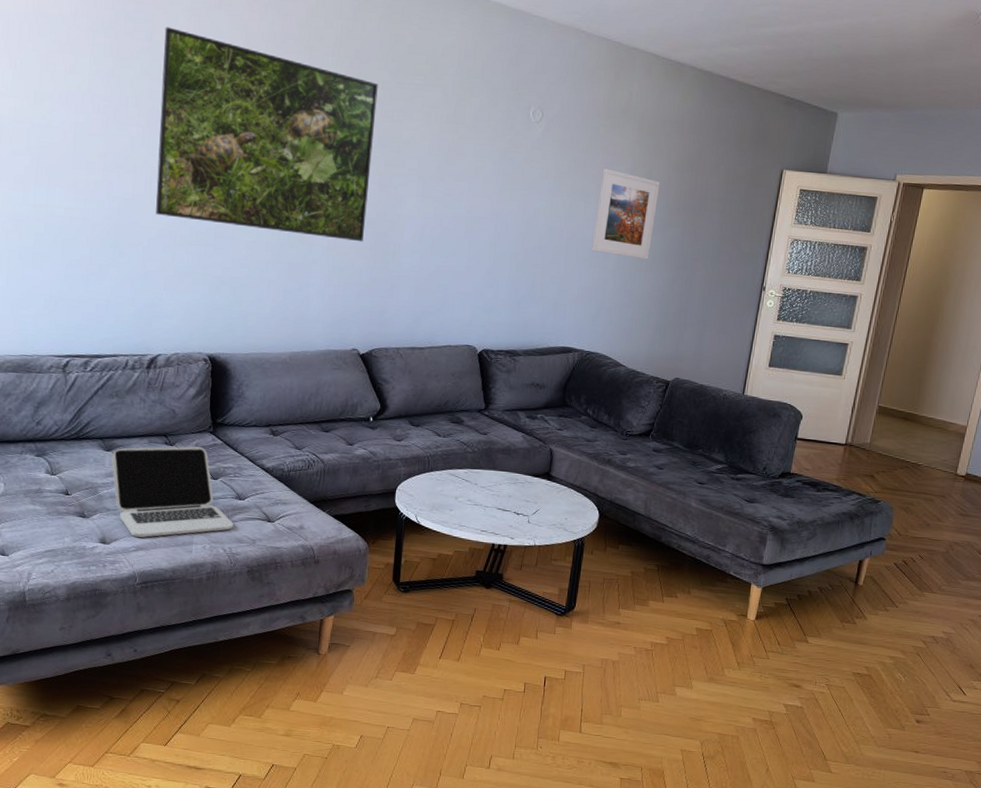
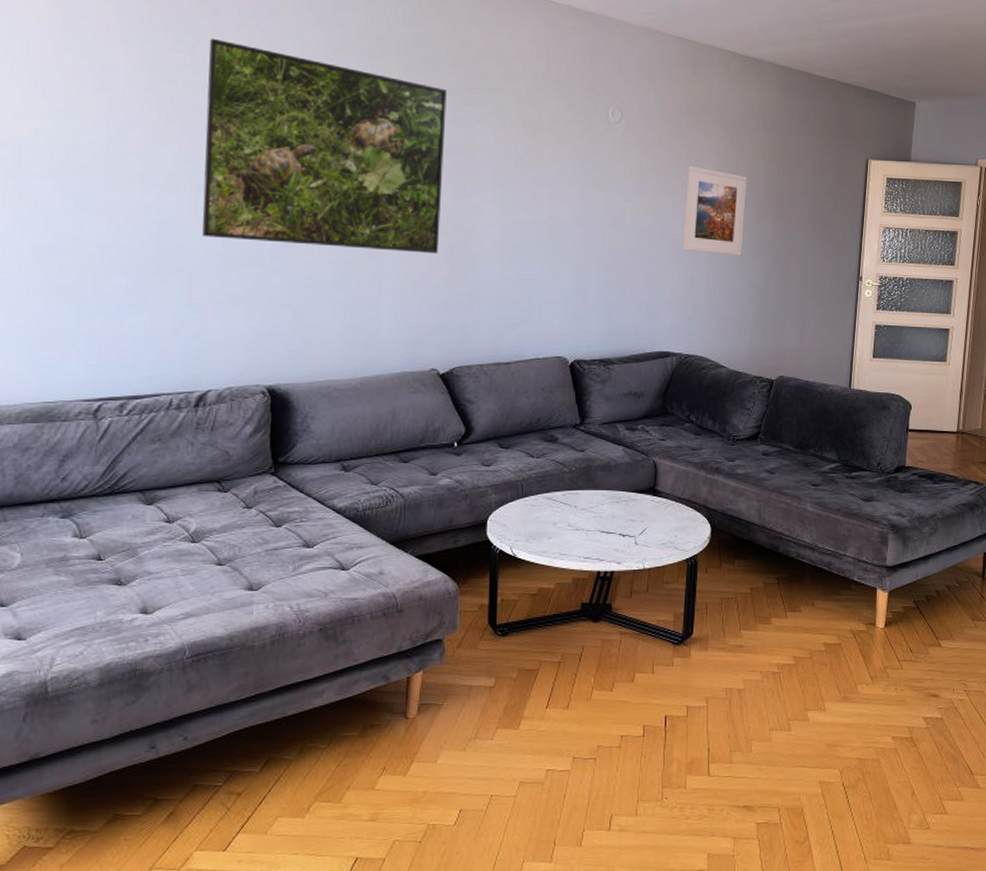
laptop: present [112,446,233,538] -> none [154,490,301,602]

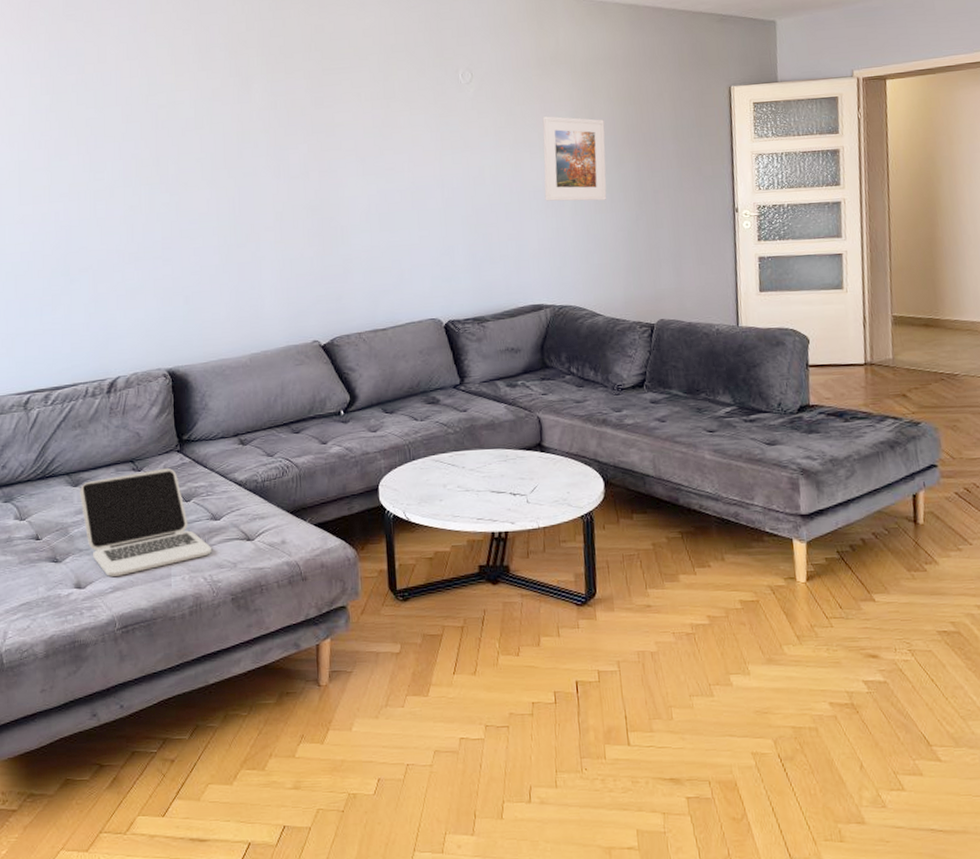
laptop: none [154,490,301,602] -> present [80,467,211,576]
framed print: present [202,38,447,254] -> none [96,57,310,237]

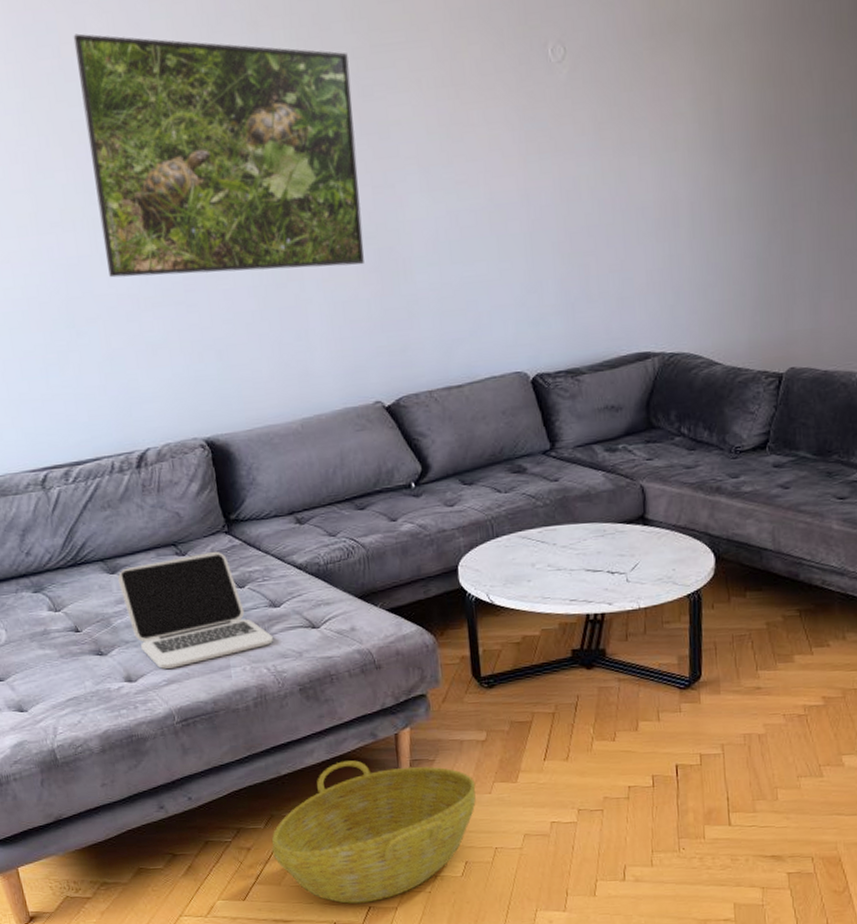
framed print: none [96,57,310,237] -> present [73,33,364,278]
basket: none [194,671,390,822] -> present [271,760,476,904]
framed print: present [542,116,607,201] -> none [655,106,735,221]

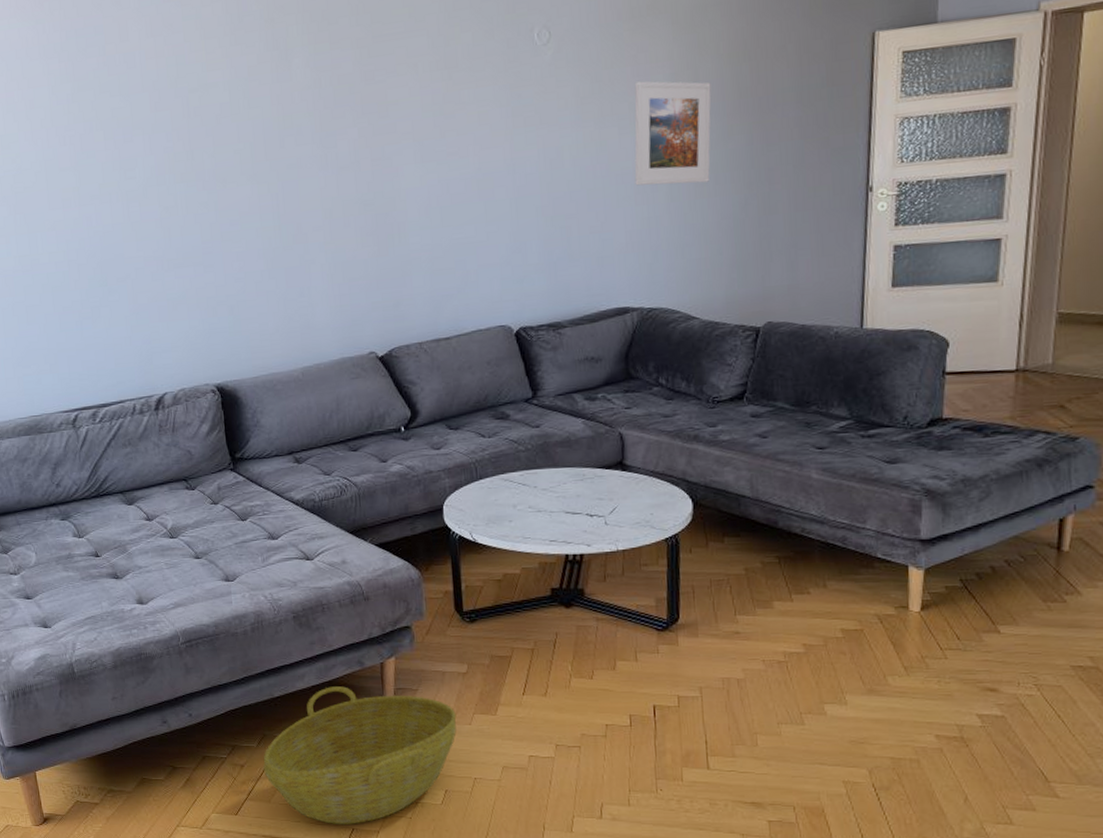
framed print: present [73,33,364,278] -> none [116,34,363,243]
laptop: present [118,551,273,669] -> none [135,486,271,593]
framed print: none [655,106,735,221] -> present [634,81,712,186]

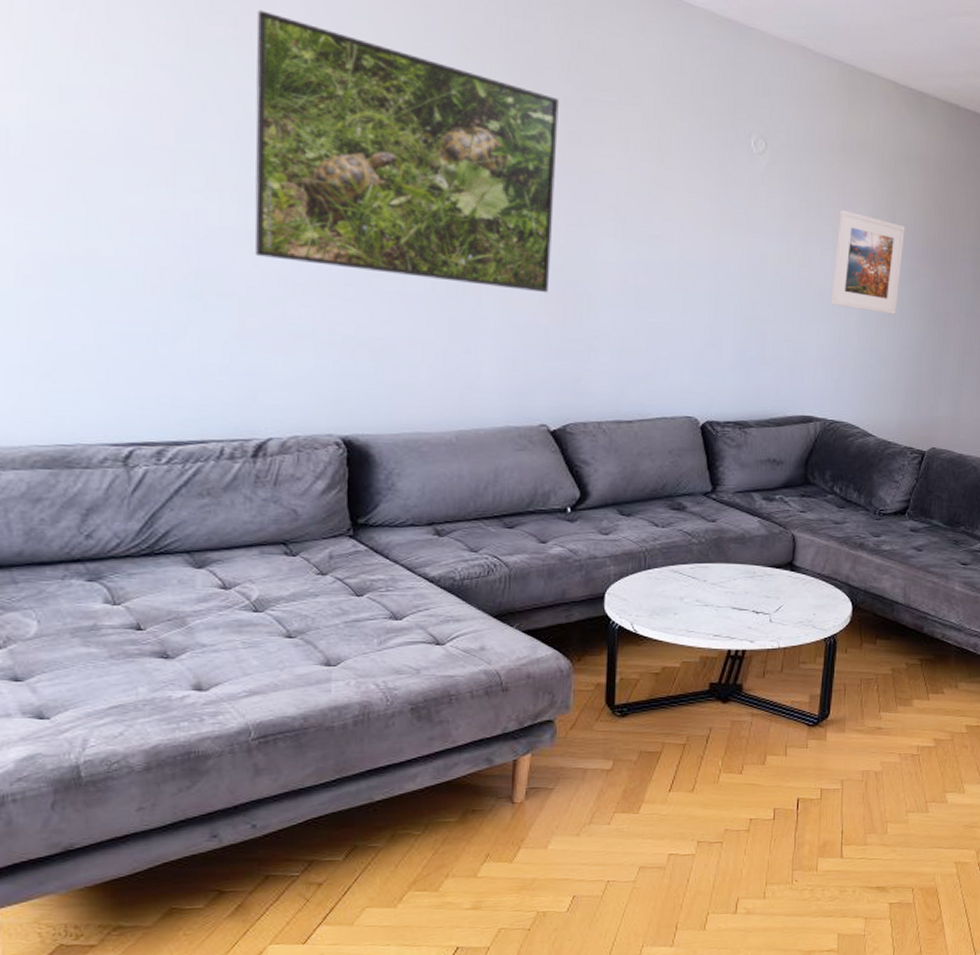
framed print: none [116,34,363,243] -> present [254,10,559,293]
basket: present [263,686,457,824] -> none [349,787,595,945]

